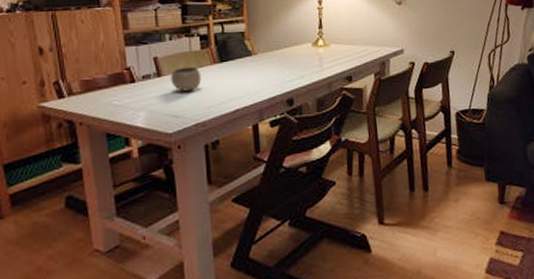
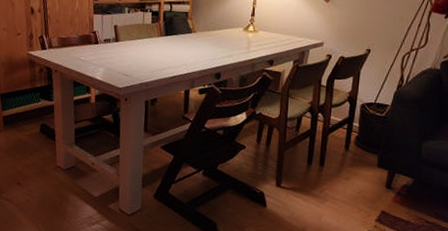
bowl: present [170,66,202,92] -> none [125,36,150,56]

